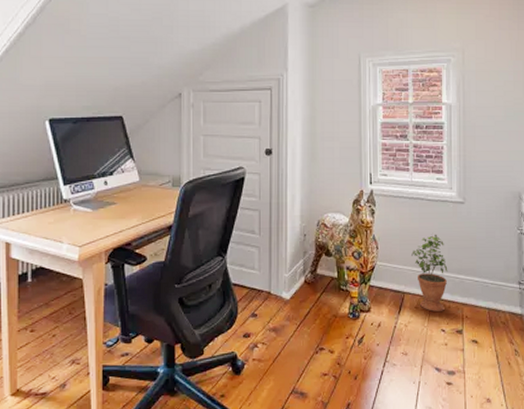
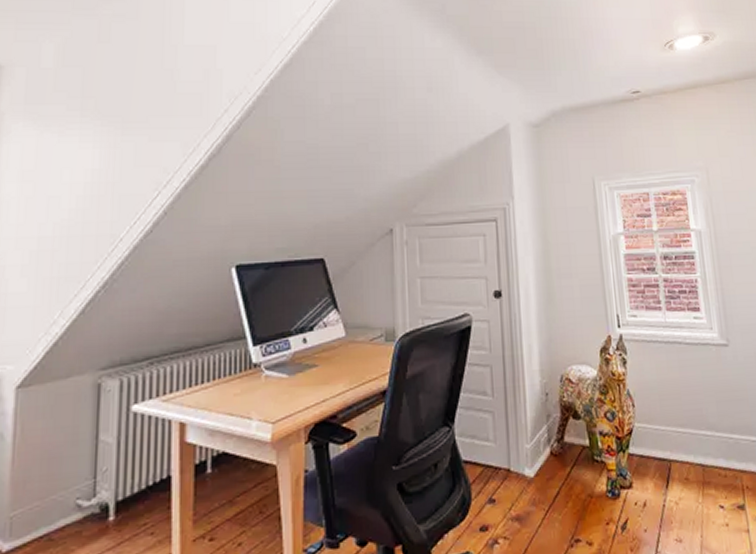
potted plant: present [412,234,448,312] -> none [674,384,720,483]

